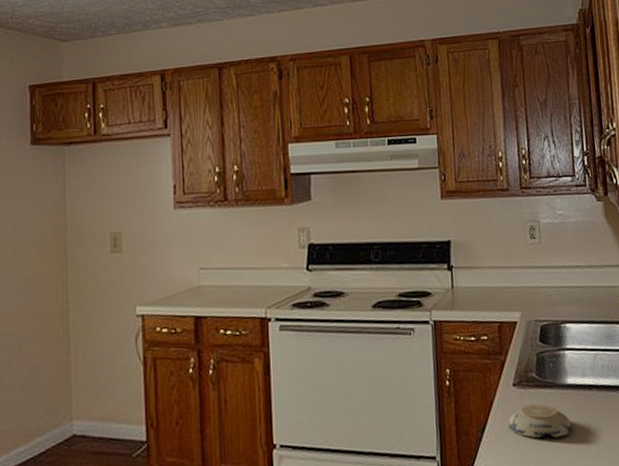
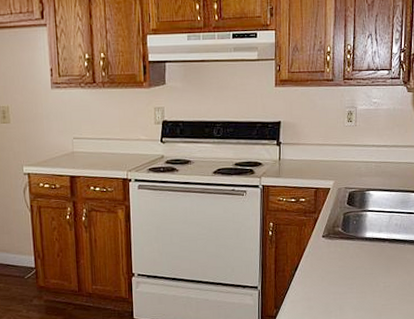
decorative bowl: present [507,404,572,439] -> none [315,251,367,277]

